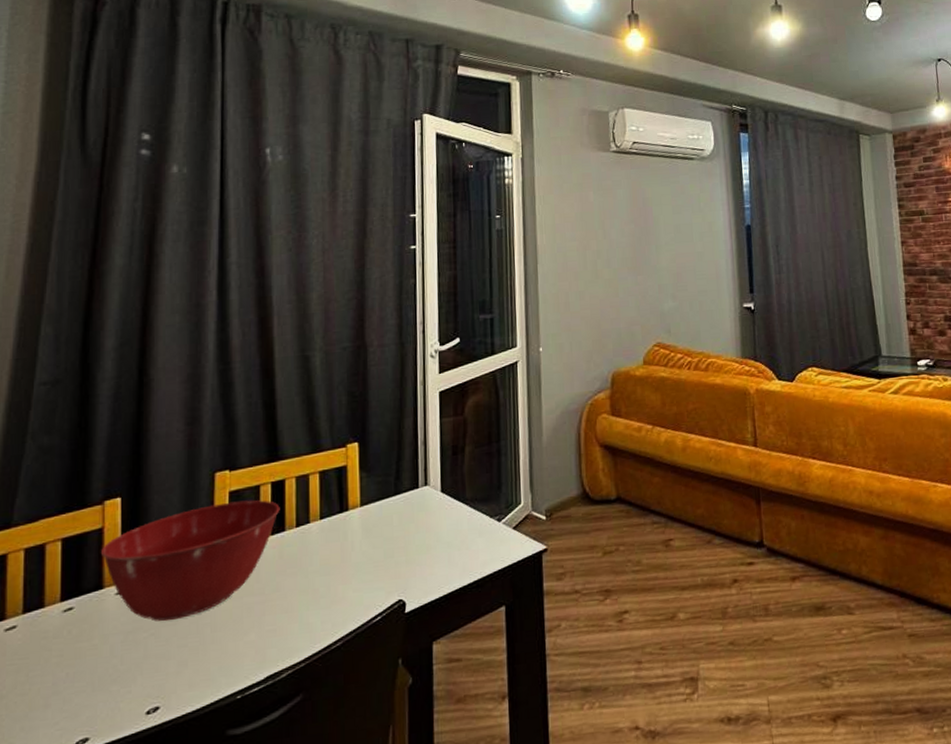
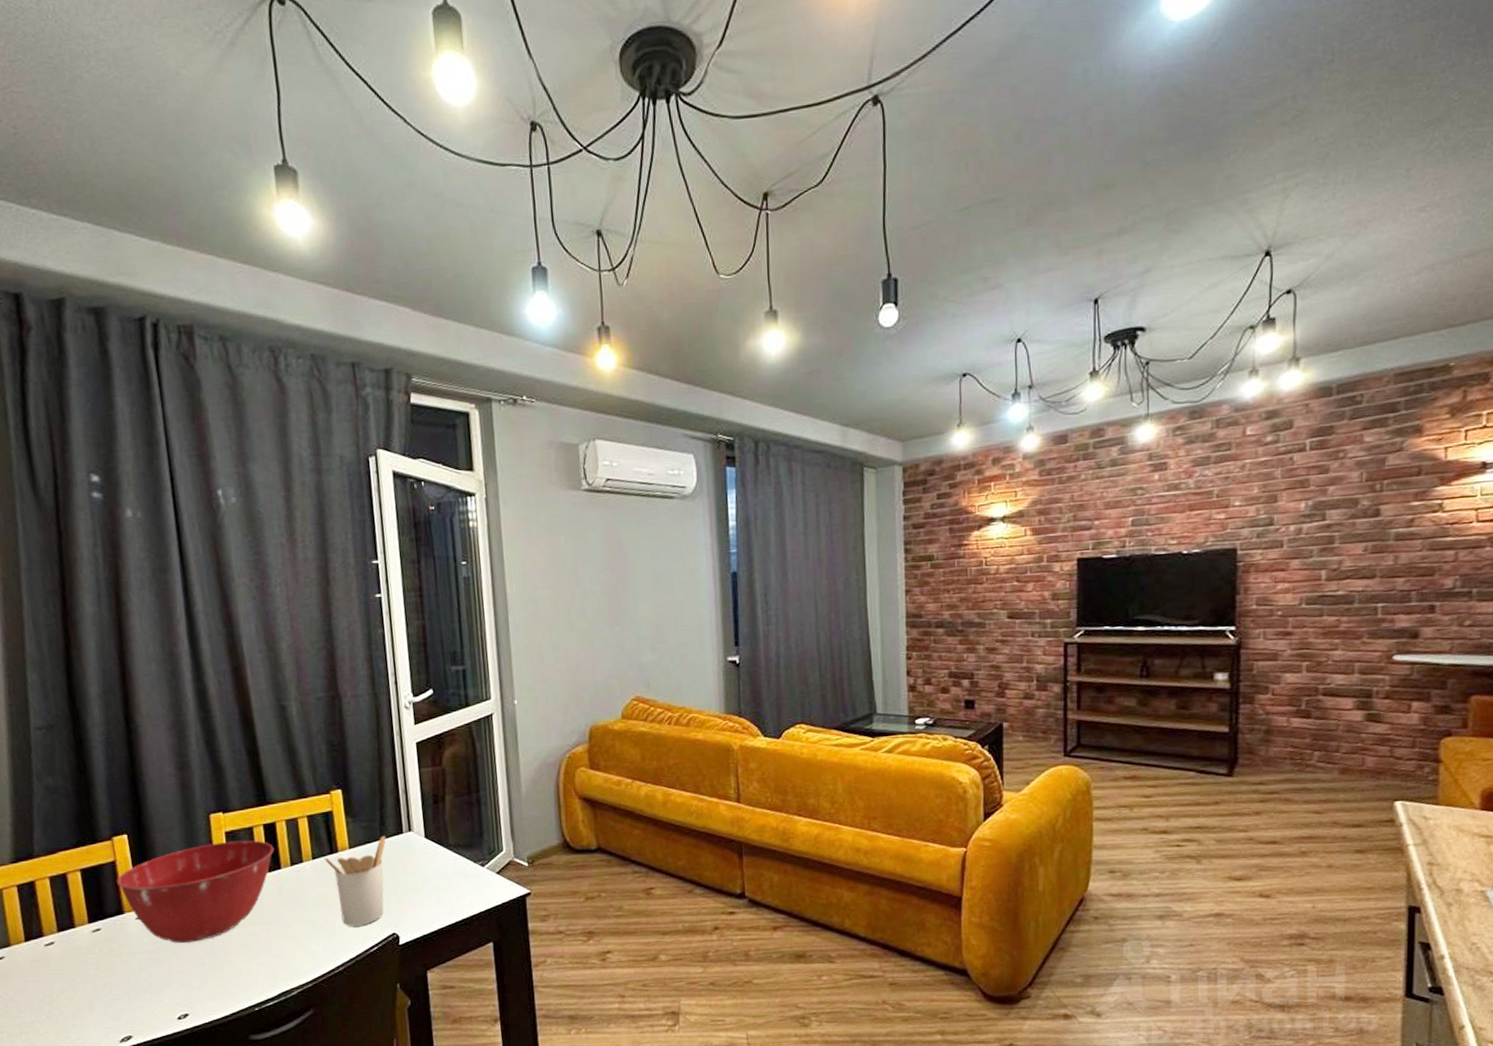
utensil holder: none [332,490,400,594] -> present [323,835,386,927]

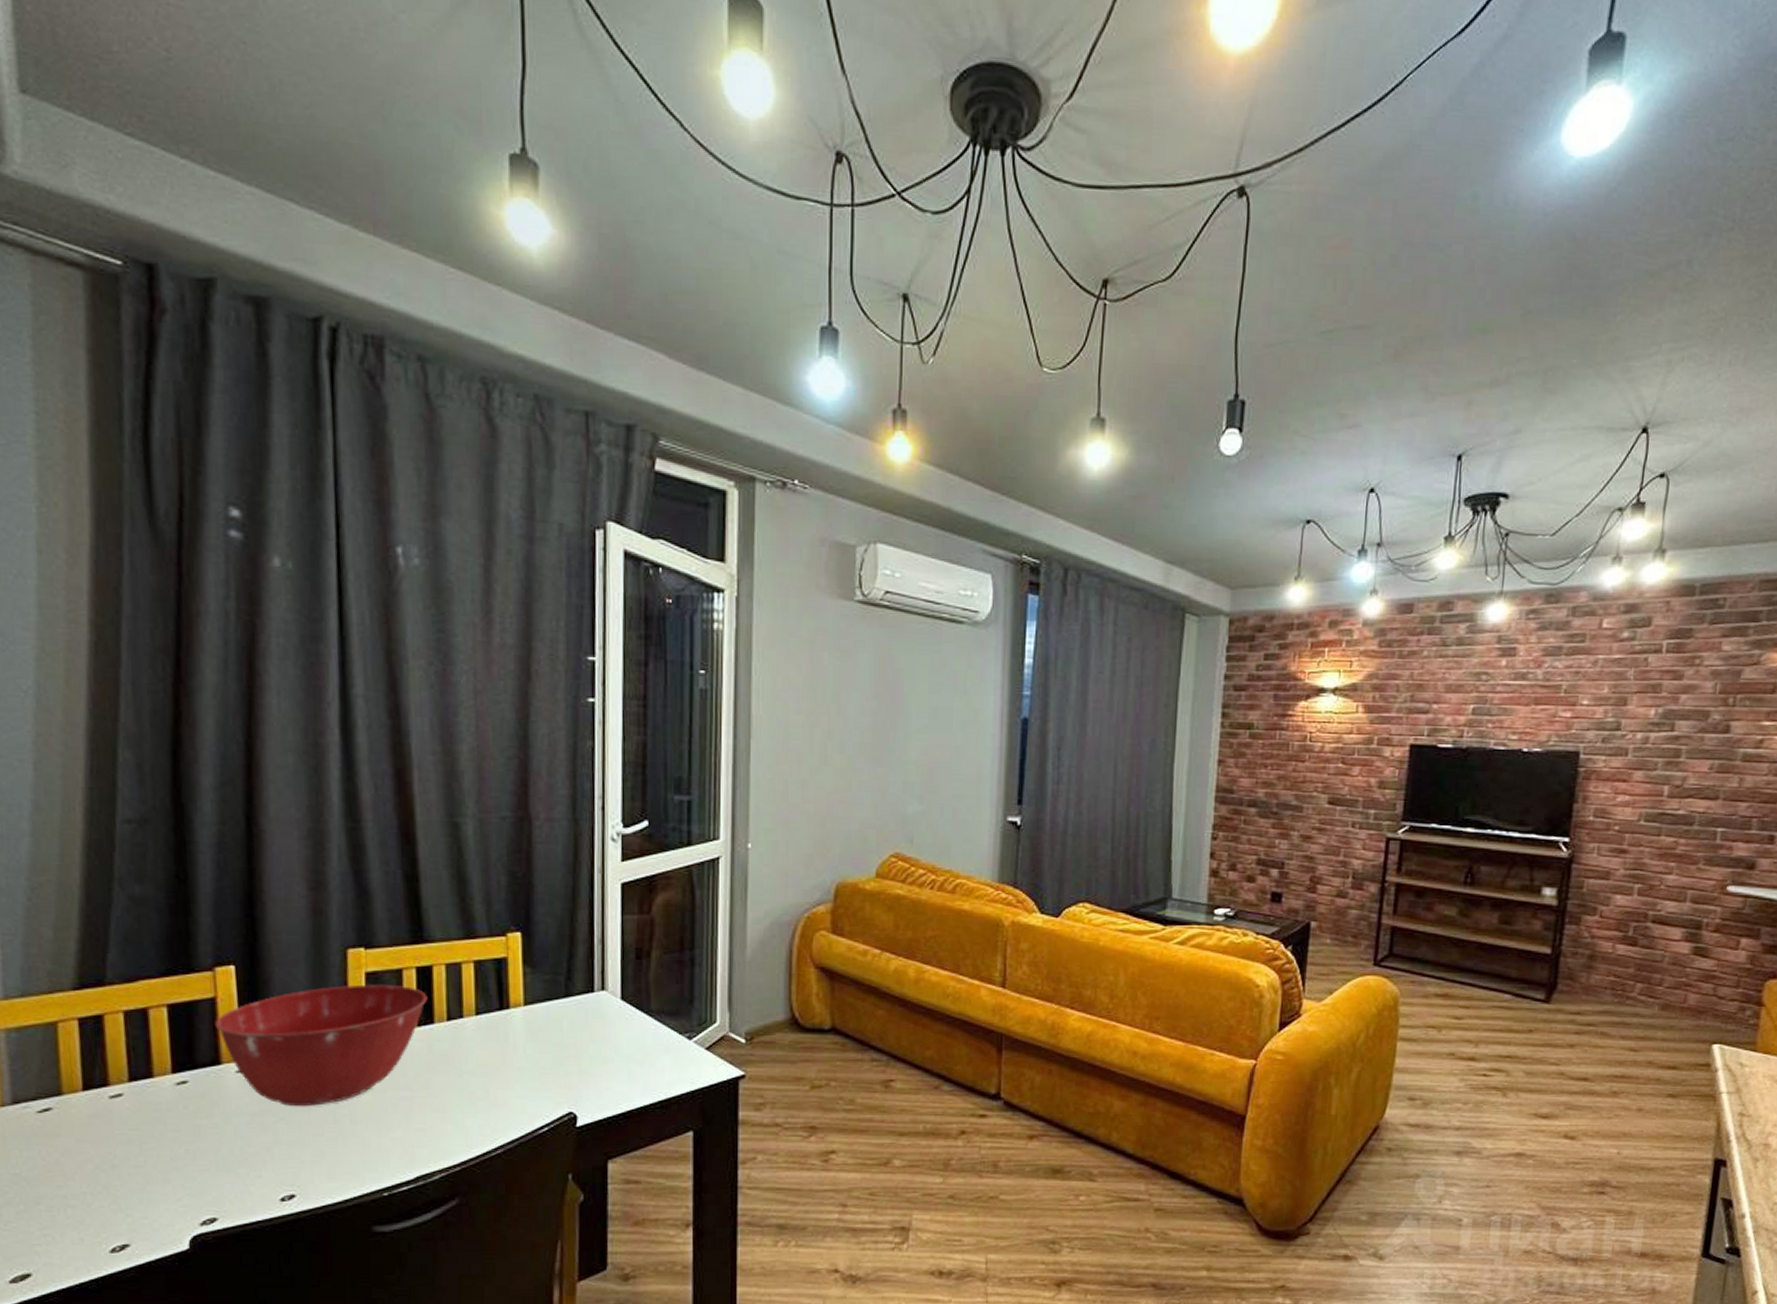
utensil holder: present [323,835,386,927] -> none [490,992,572,1100]

